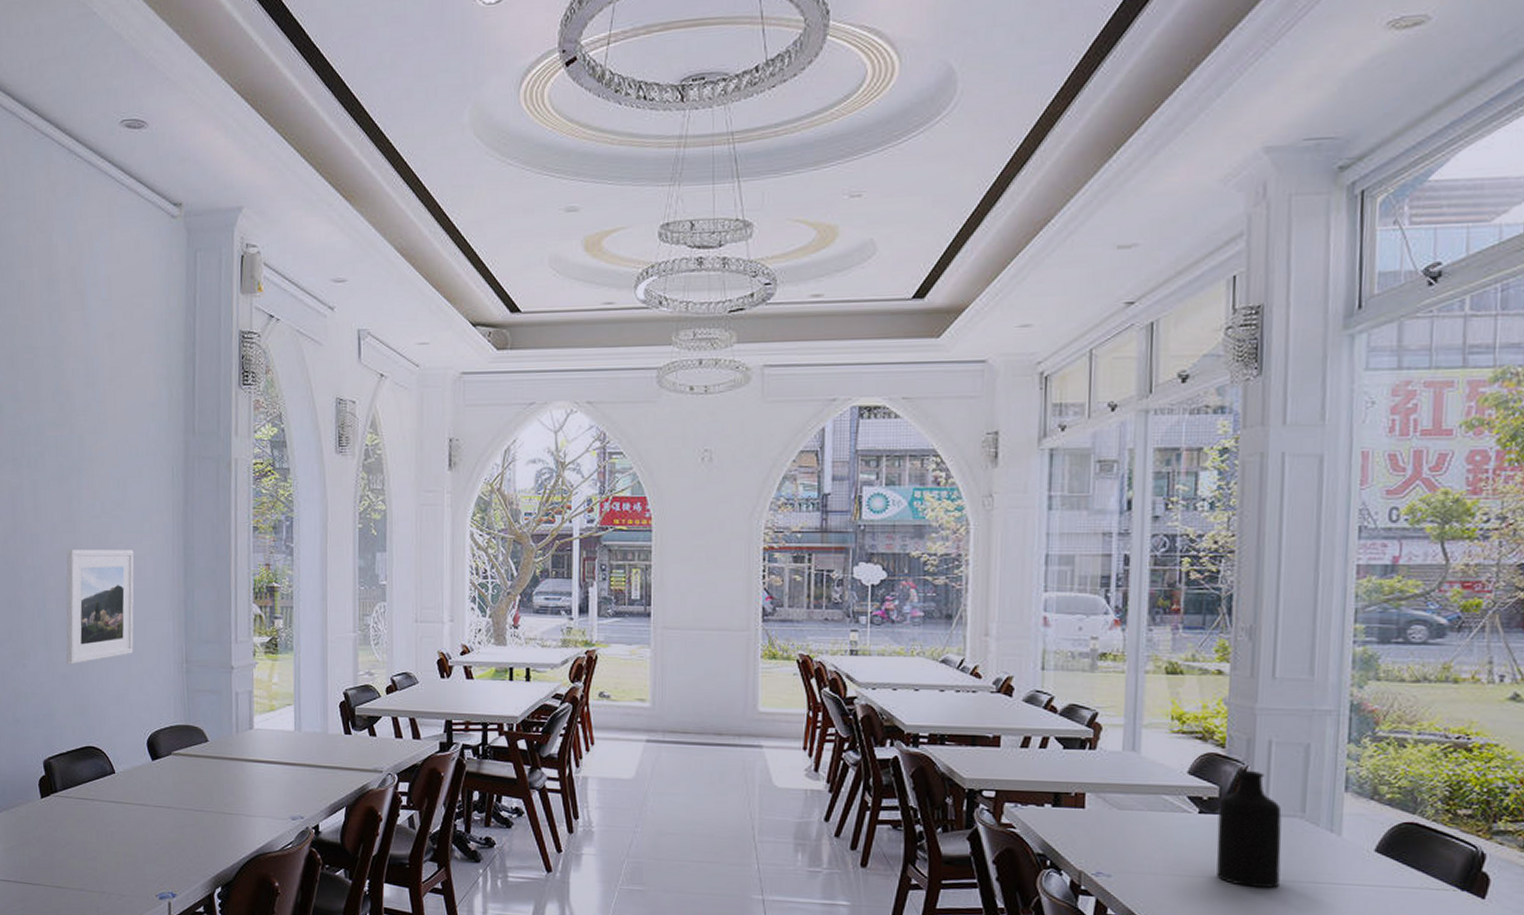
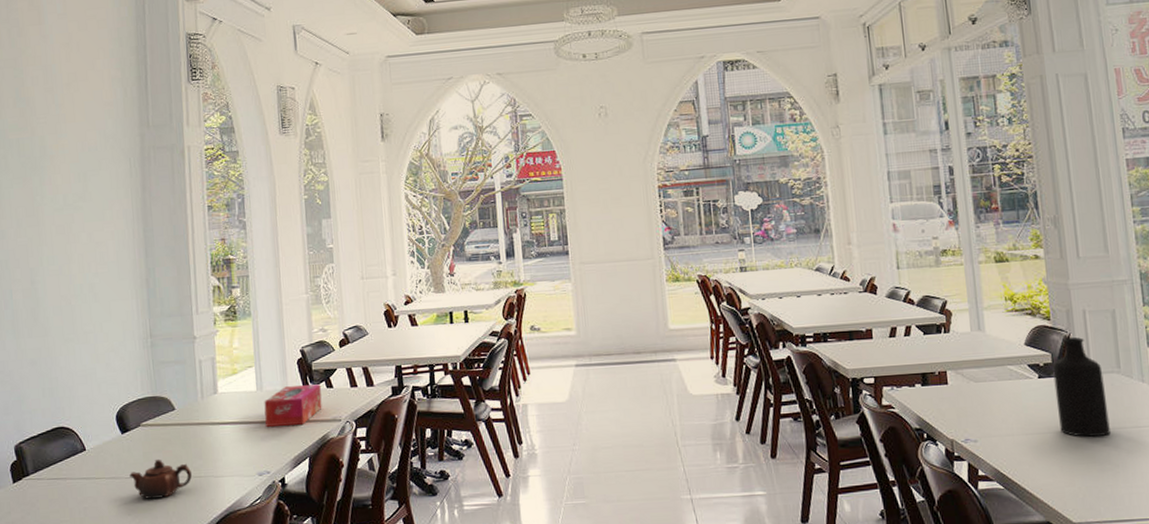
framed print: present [66,550,134,665] -> none [31,237,100,350]
teapot: none [158,790,222,831] -> present [129,459,192,499]
tissue box: none [301,730,363,772] -> present [264,384,322,427]

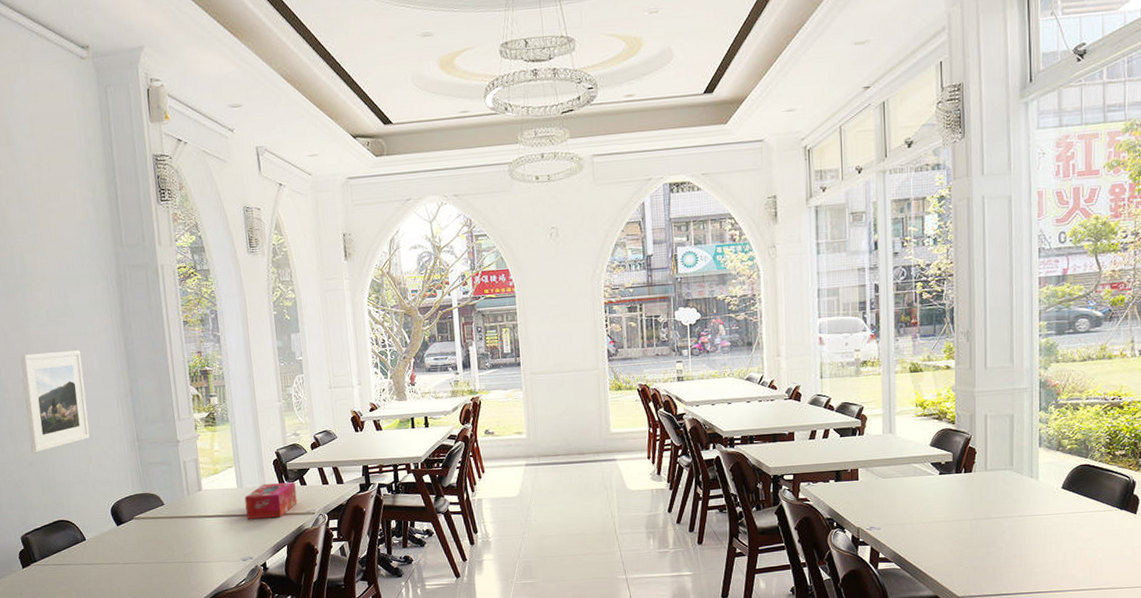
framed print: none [31,237,100,350] -> present [20,350,90,453]
teapot: present [129,459,192,499] -> none [127,547,183,581]
bottle: present [1052,336,1110,438] -> none [953,438,998,525]

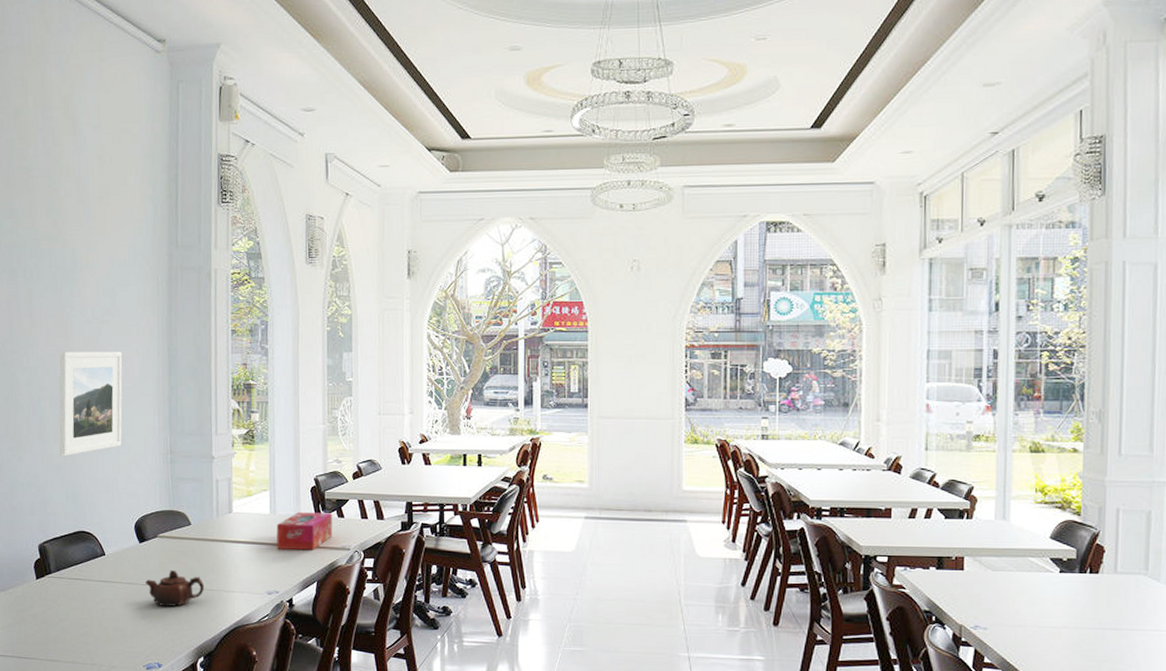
teapot: none [127,547,183,581] -> present [145,569,204,607]

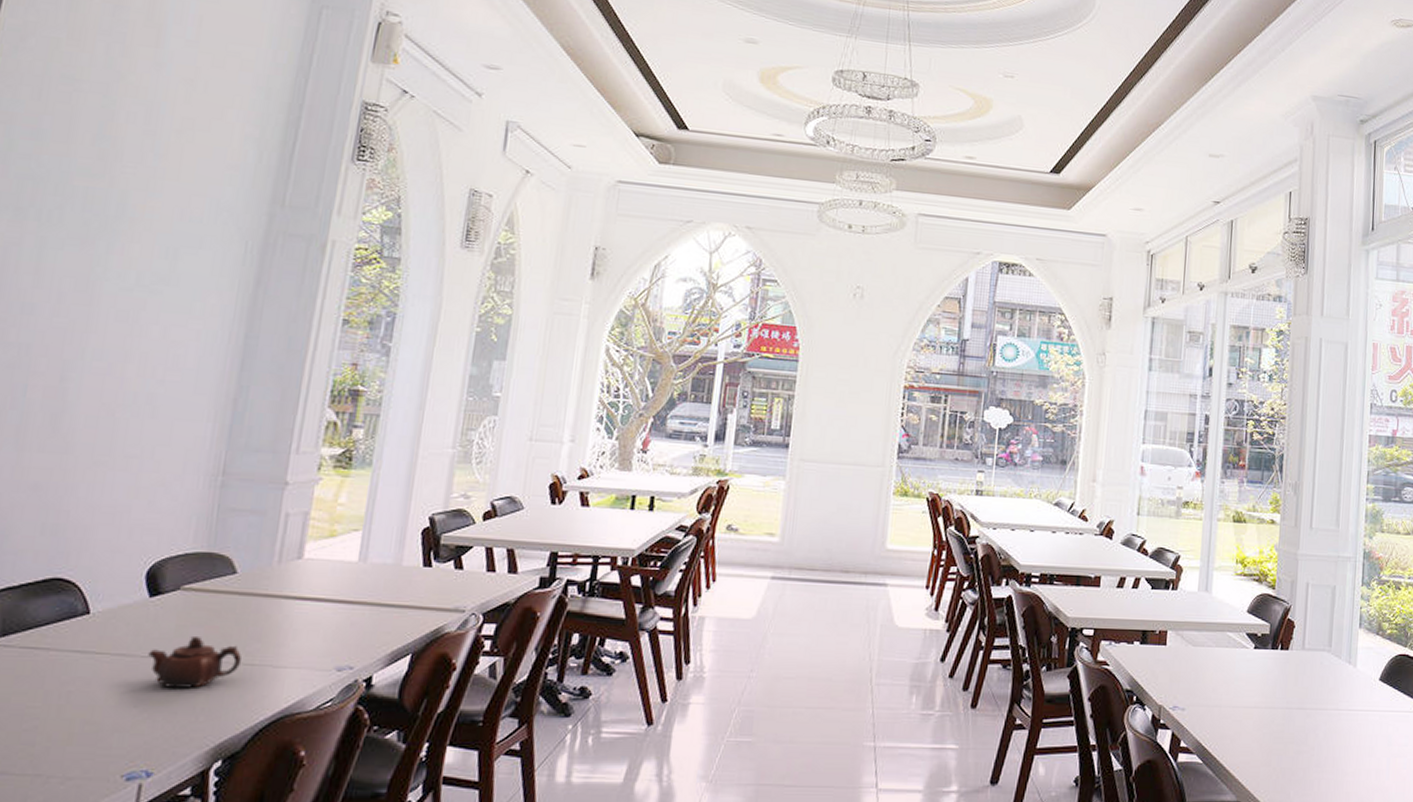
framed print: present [59,352,123,457] -> none [44,326,174,471]
tissue box: present [276,512,333,550] -> none [361,561,447,611]

